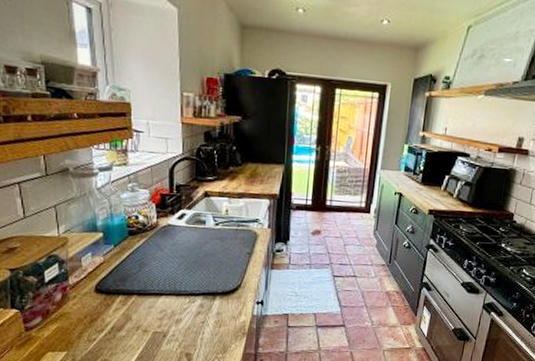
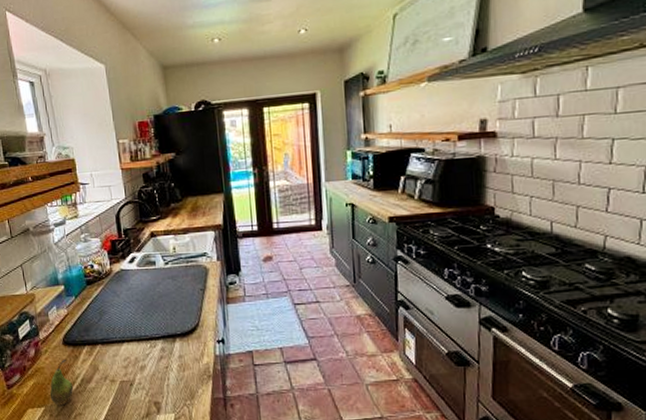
fruit: none [74,306,102,351] -> present [49,358,74,406]

